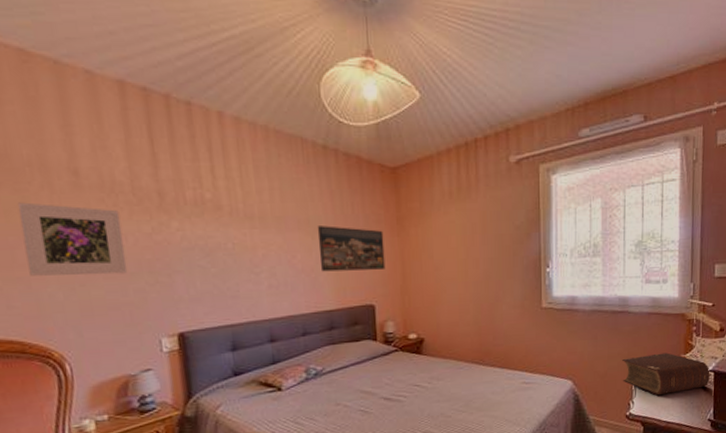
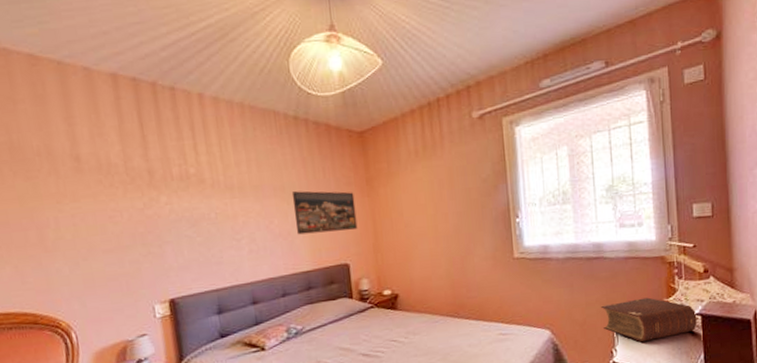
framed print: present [17,202,128,276] -> none [29,188,124,254]

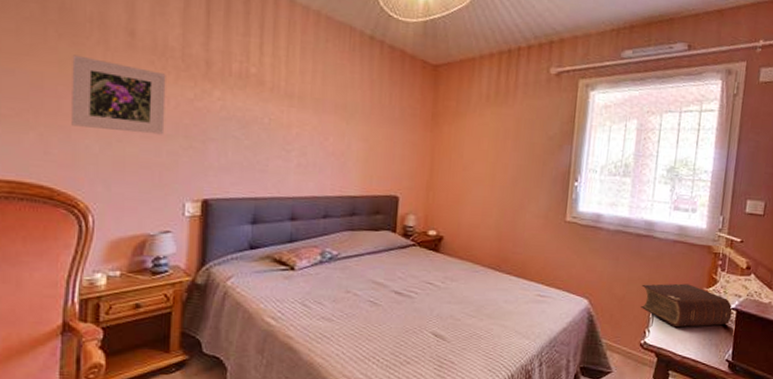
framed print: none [29,188,124,254] -> present [71,55,166,135]
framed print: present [291,191,358,235] -> none [350,112,417,162]

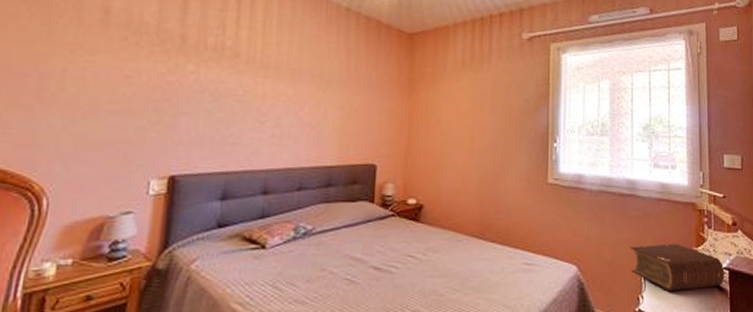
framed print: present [71,55,166,135] -> none [34,33,139,111]

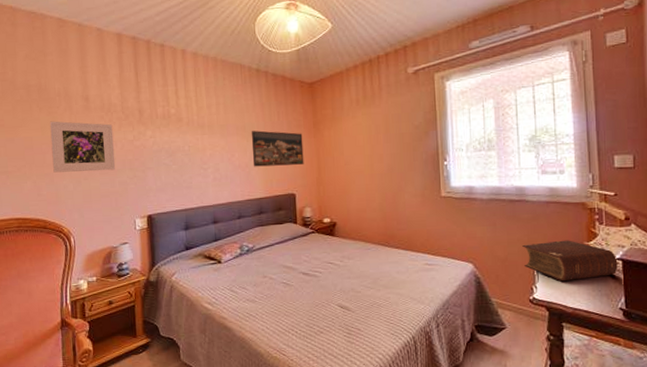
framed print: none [34,33,139,111] -> present [49,121,116,173]
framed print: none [326,81,394,129] -> present [251,130,304,167]

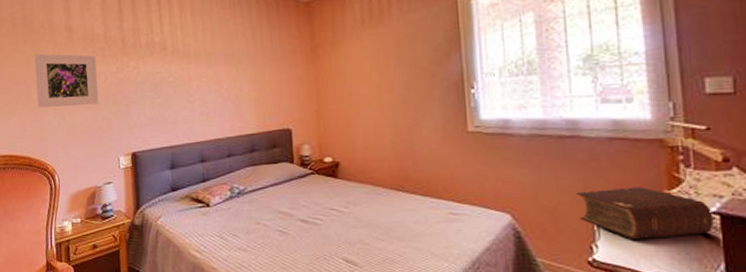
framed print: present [251,130,304,167] -> none [240,58,301,99]

